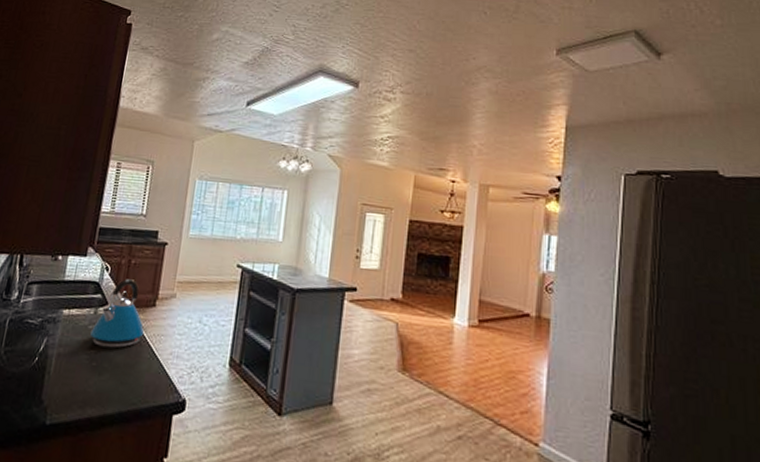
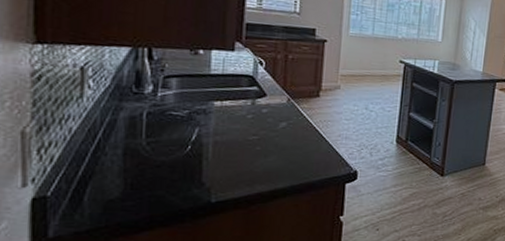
kettle: present [90,279,145,348] -> none [250,73,310,134]

